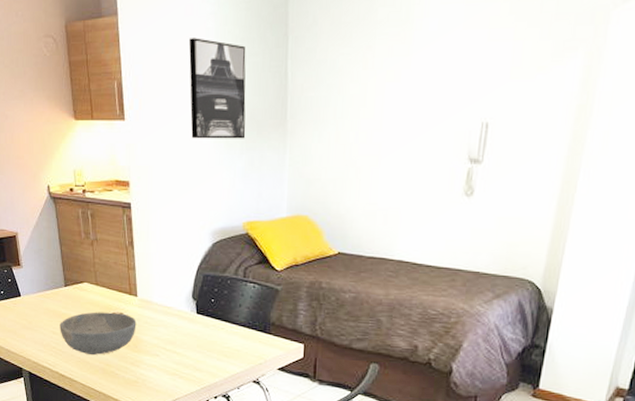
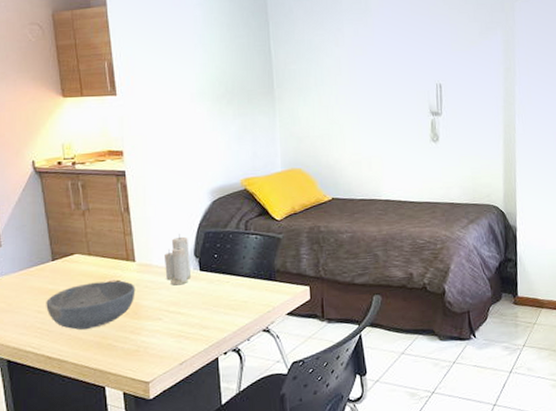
candle: none [164,274,189,325] -> present [164,234,192,286]
wall art: present [189,38,246,139] -> none [179,24,237,109]

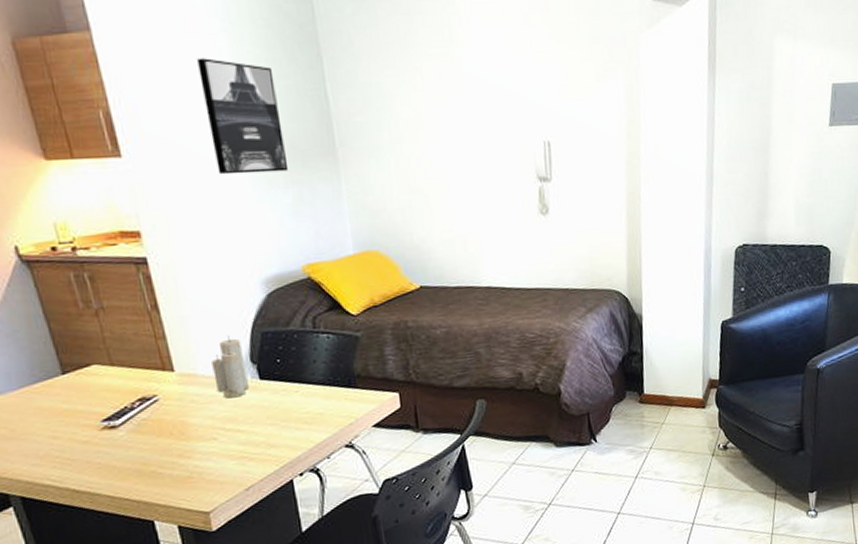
bowl: present [46,280,136,330] -> none [61,395,179,457]
wall art: none [179,24,237,109] -> present [197,58,289,175]

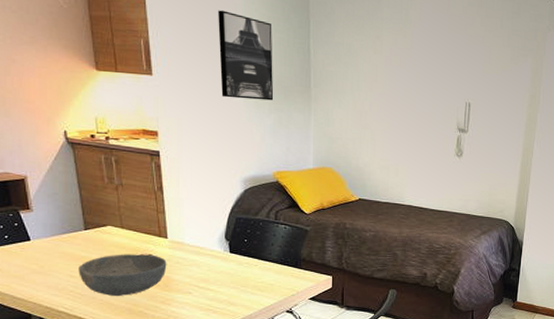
bowl: none [61,395,179,457] -> present [78,254,167,296]
candle: present [212,335,250,398] -> none [196,217,222,264]

